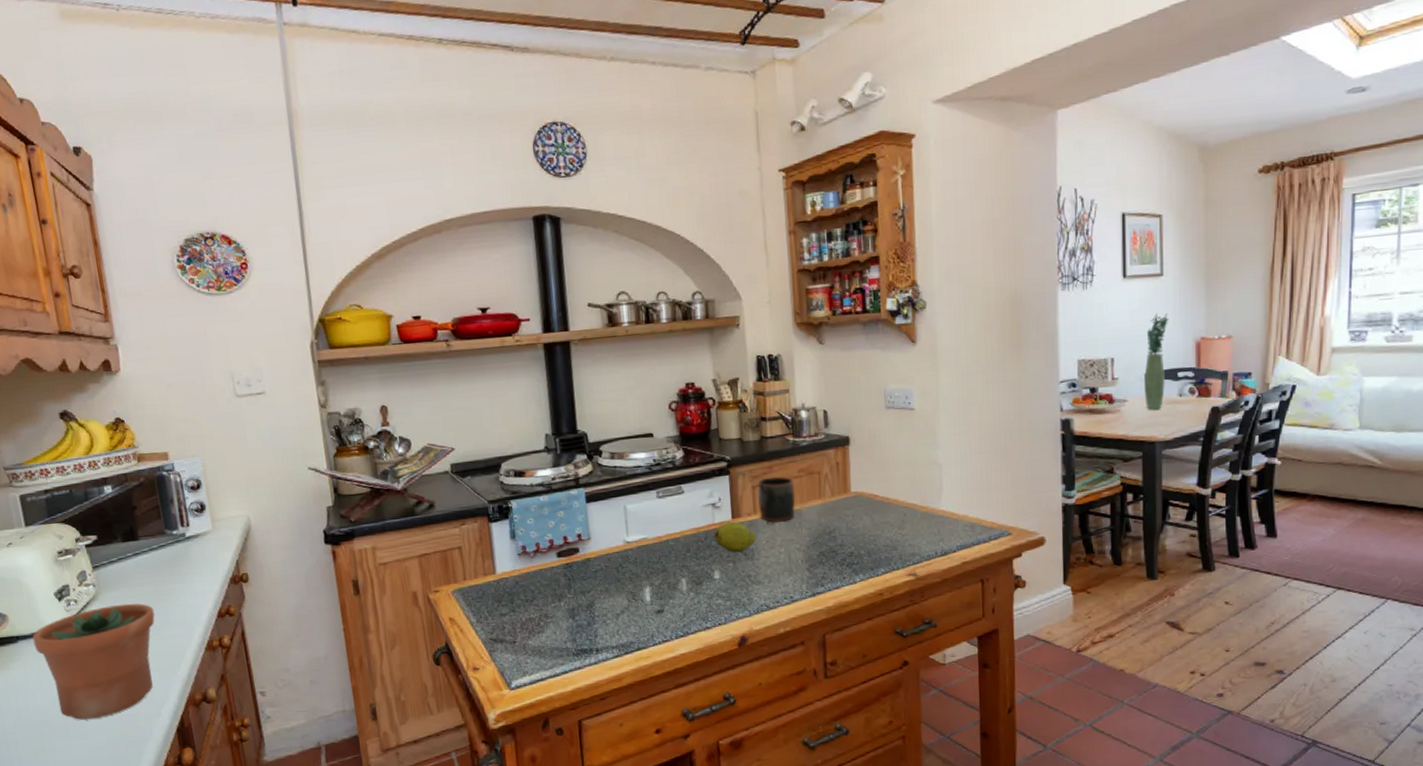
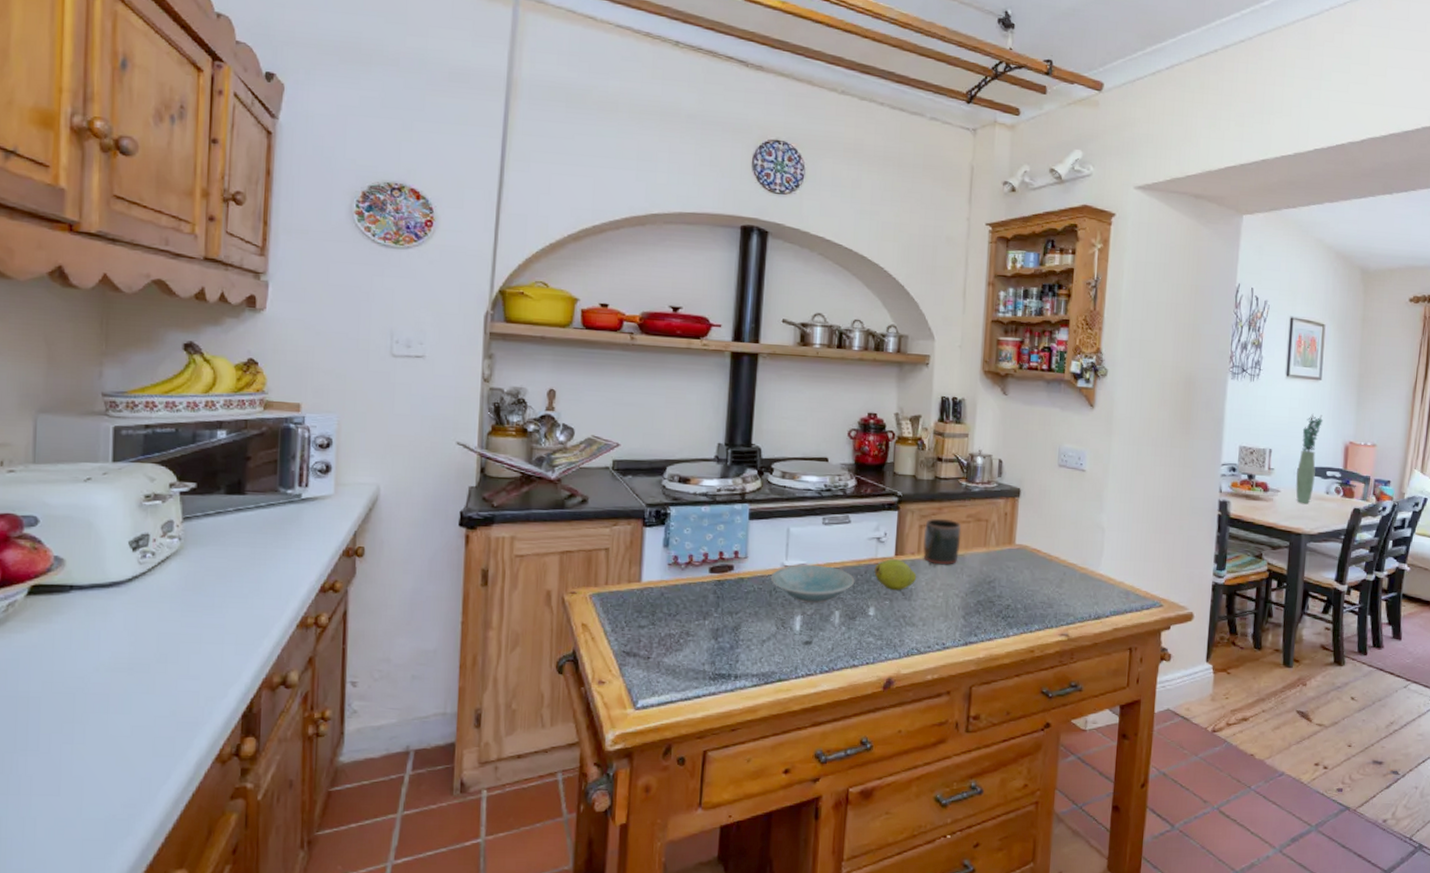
planter: present [32,603,156,720] -> none [89,563,246,693]
bowl: none [615,537,697,574] -> present [770,565,855,604]

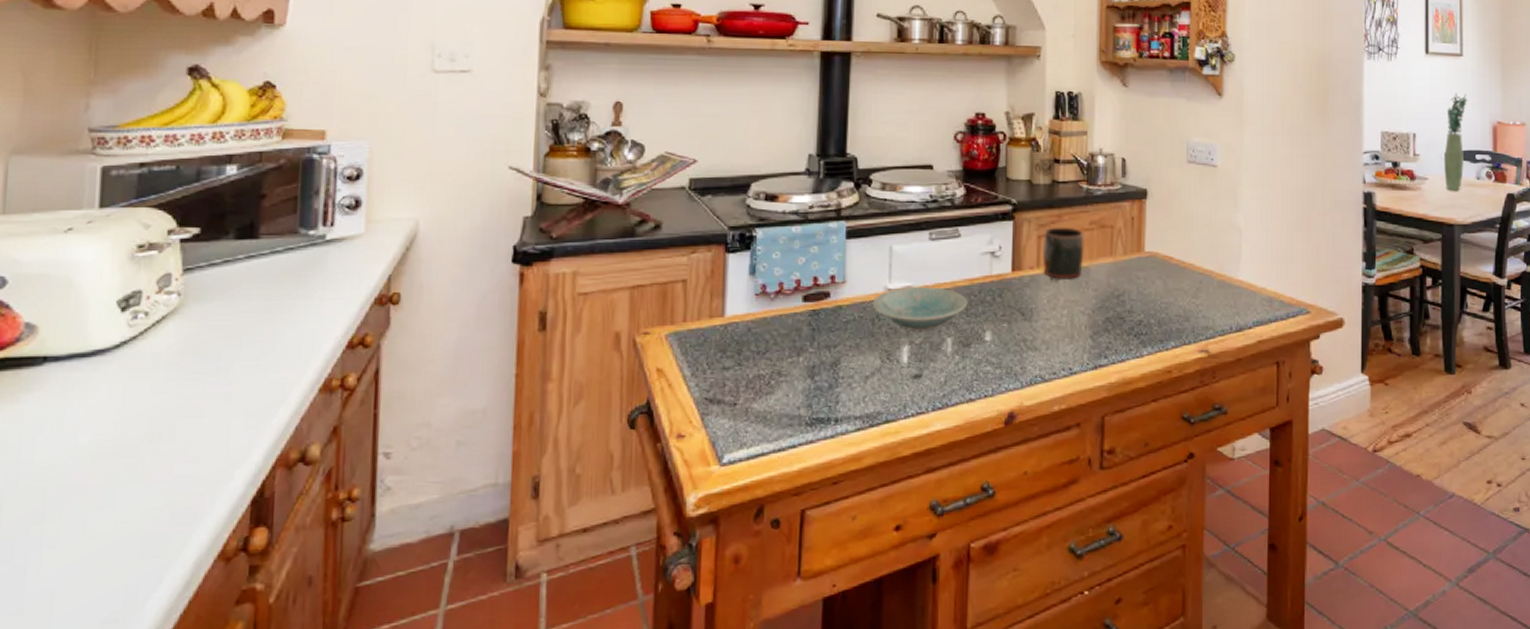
fruit: present [874,559,917,591] -> none [989,275,1037,312]

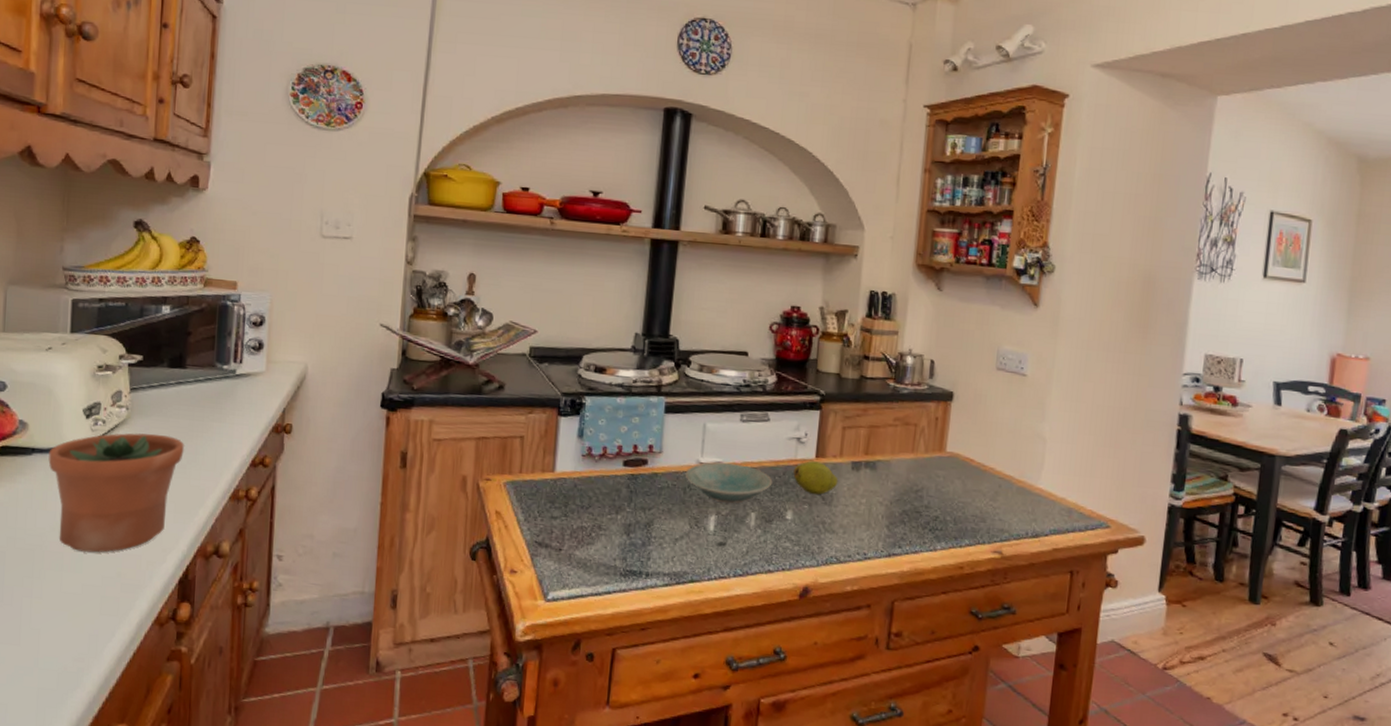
planter: none [67,322,259,482] -> present [48,433,185,553]
fruit: none [989,275,1037,312] -> present [793,461,839,495]
mug: present [1043,227,1084,279] -> none [846,420,888,470]
vase: present [1443,92,1468,192] -> none [1270,320,1306,423]

